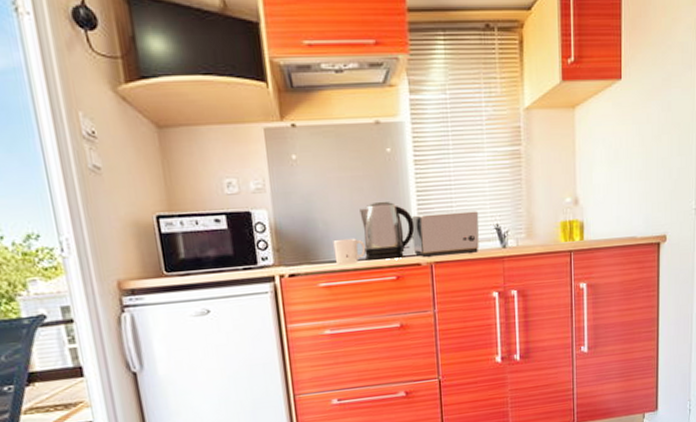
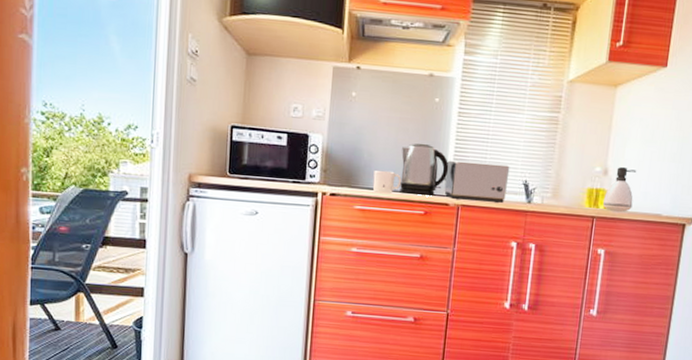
soap dispenser: none [578,194,607,243] -> present [603,167,637,213]

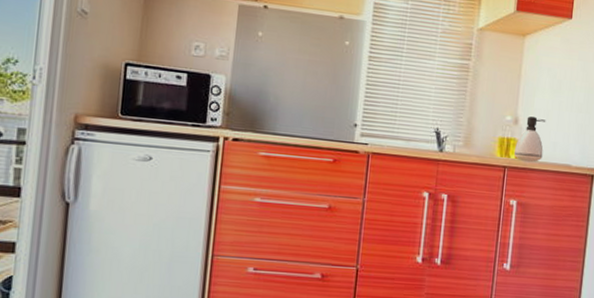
mug: present [372,169,402,194] -> none [278,114,310,141]
kettle: present [399,143,449,196] -> none [307,87,359,143]
toaster: present [444,160,510,204] -> none [353,105,422,152]

